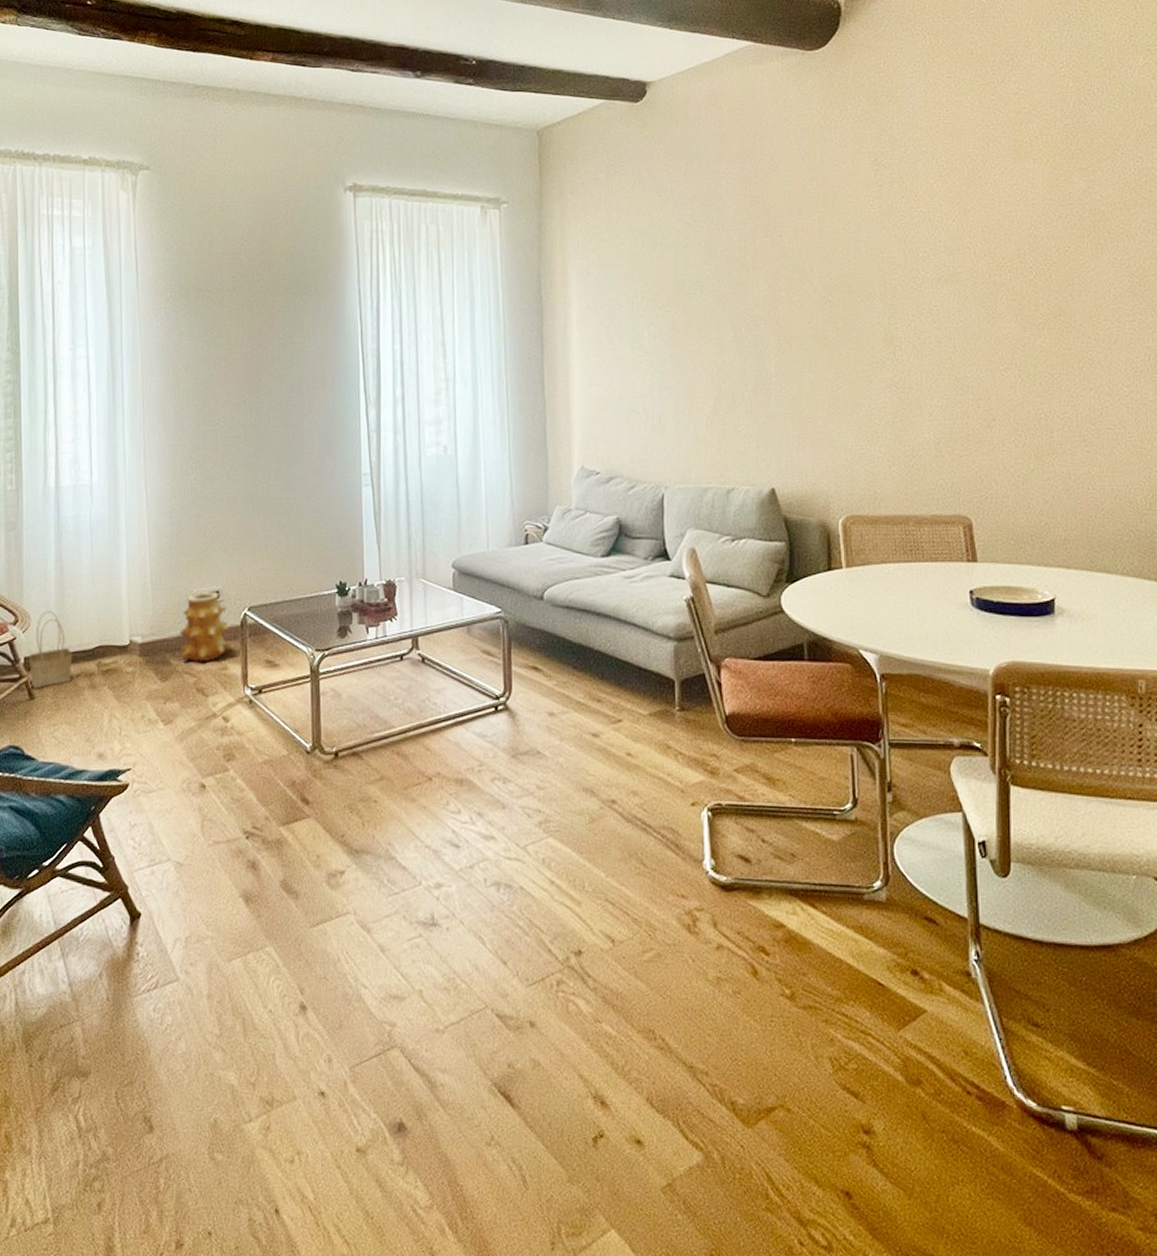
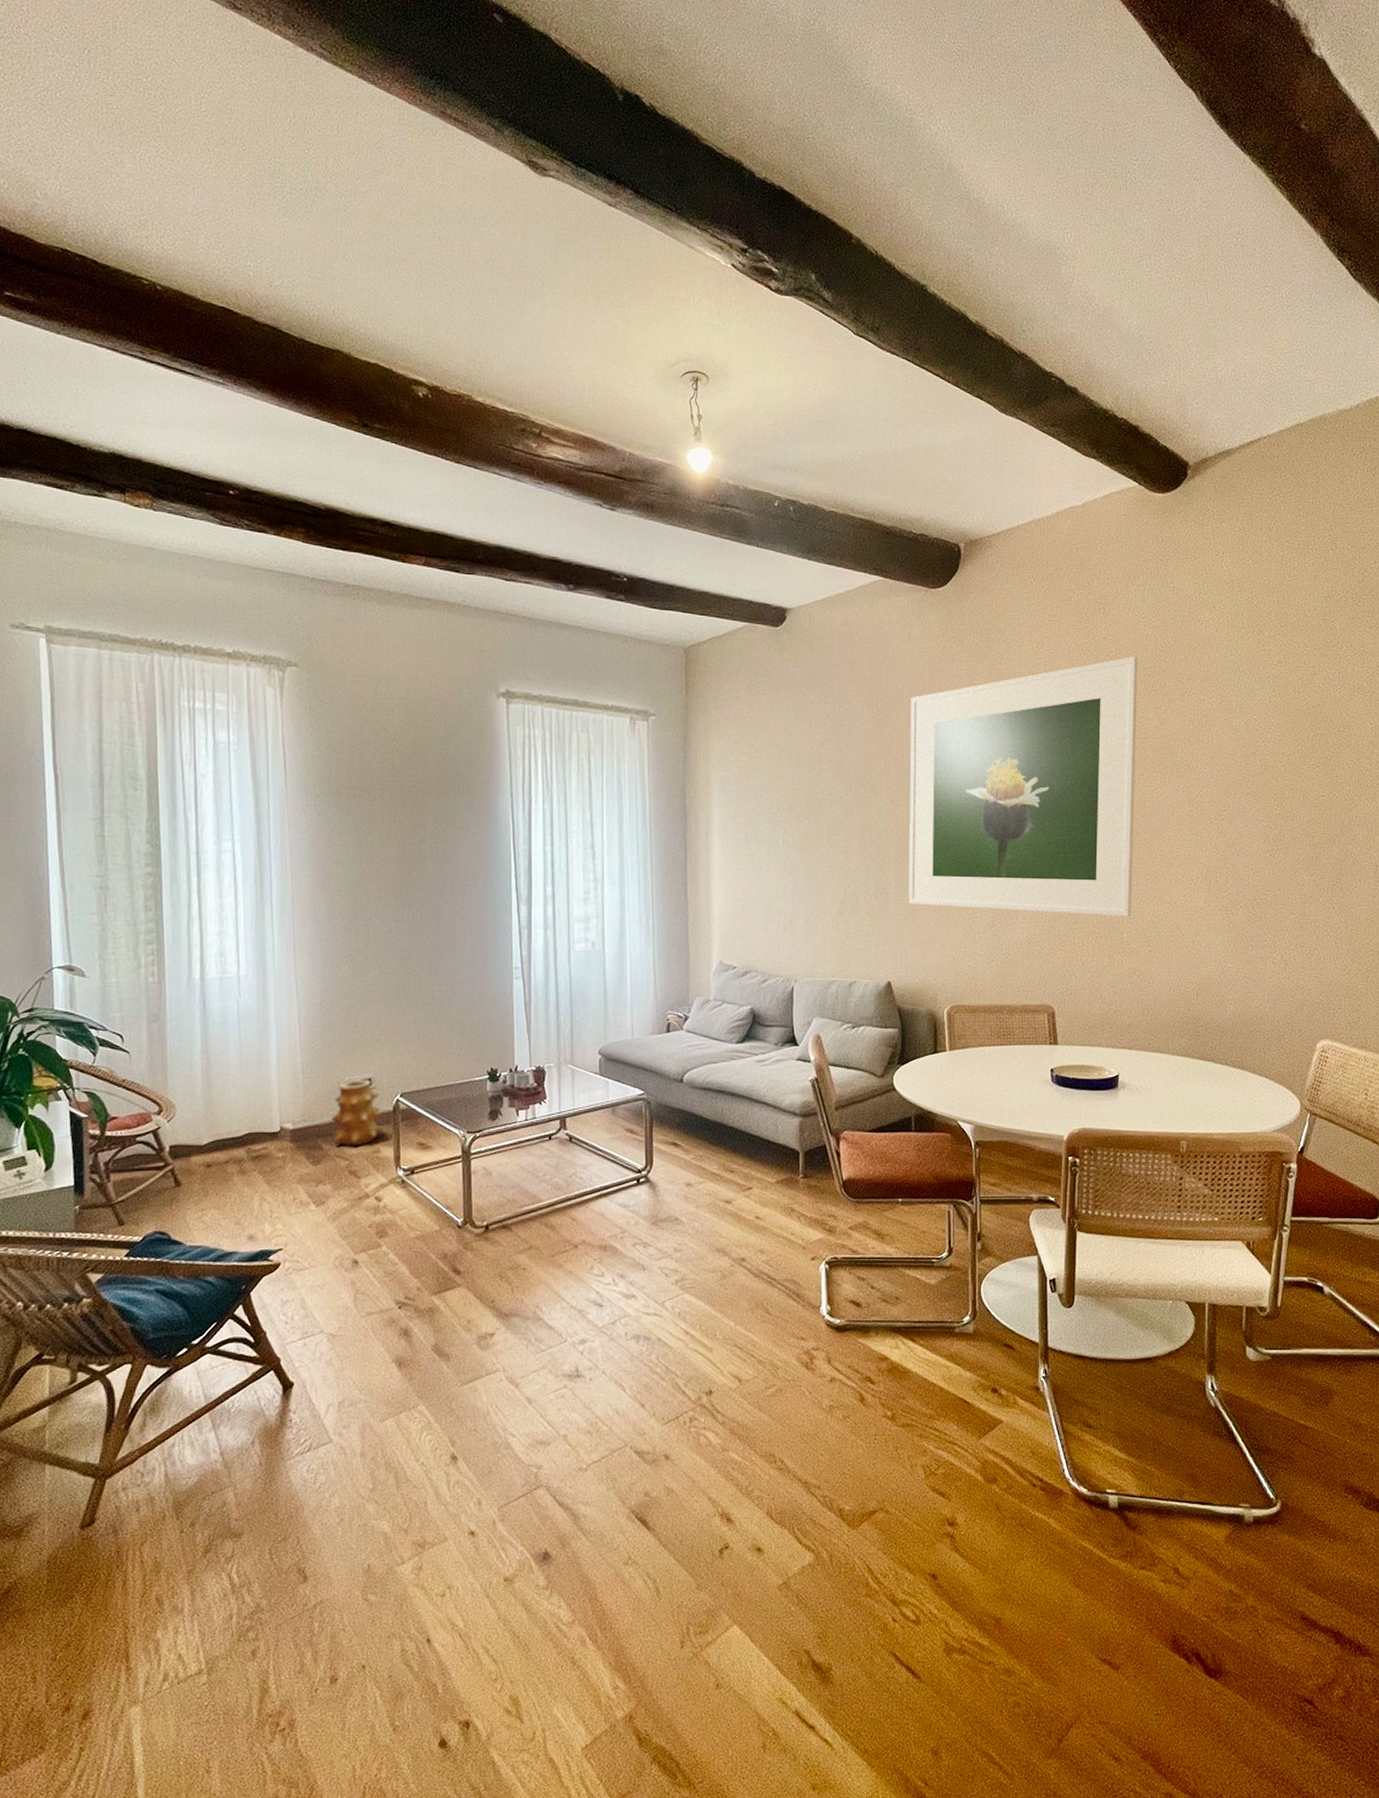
basket: present [28,611,73,689] -> none [174,1100,221,1176]
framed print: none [788,112,1063,412] -> present [908,656,1138,917]

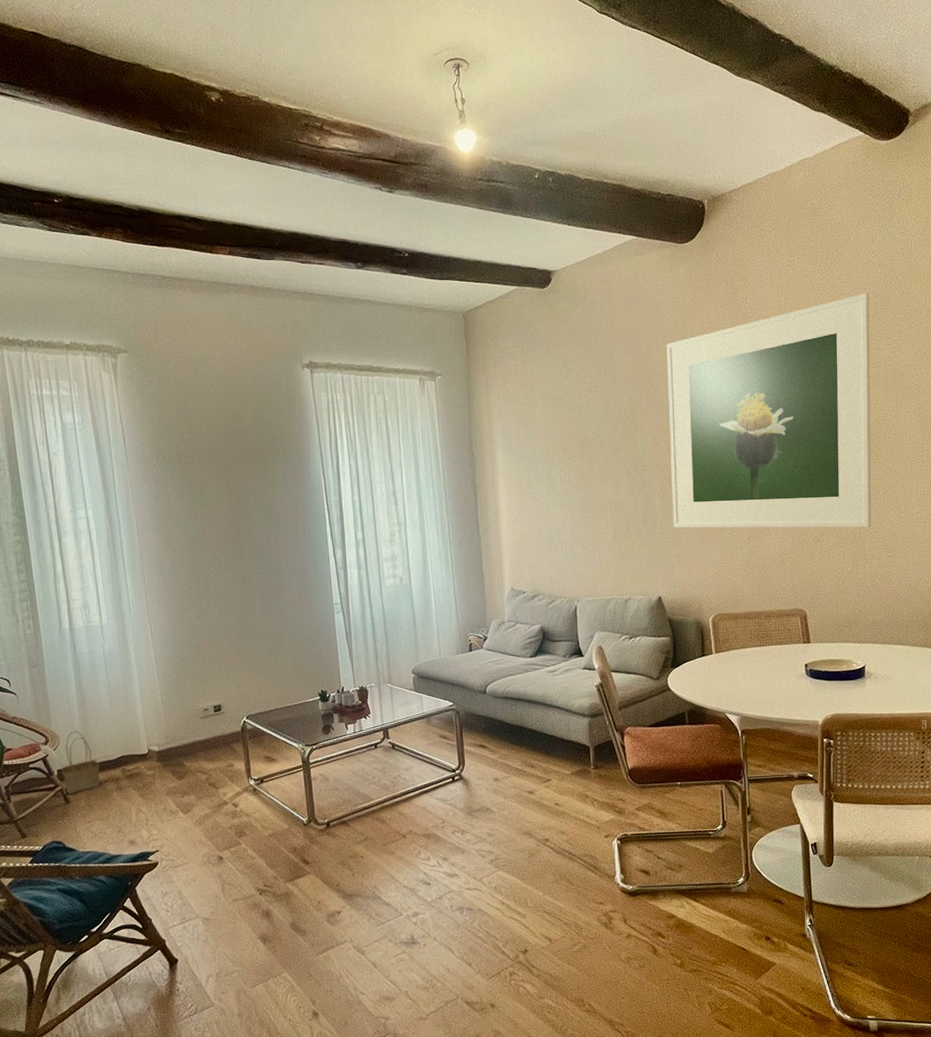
basket: none [174,1100,221,1176] -> present [61,731,101,795]
vase: present [331,1079,382,1146] -> none [190,705,234,763]

